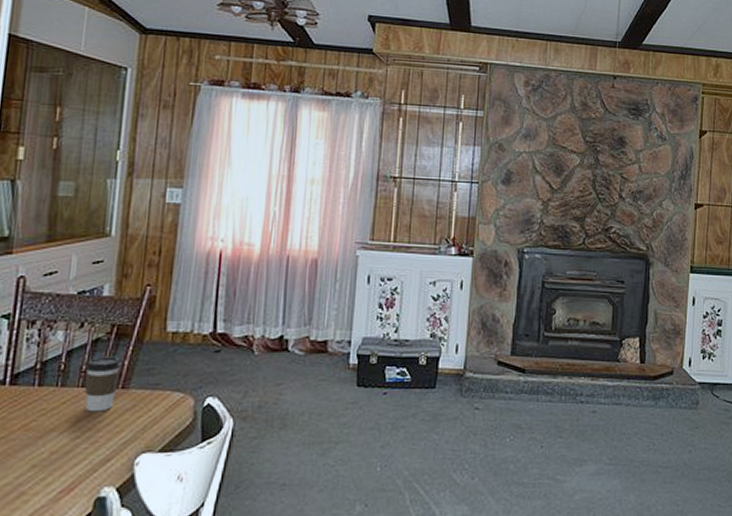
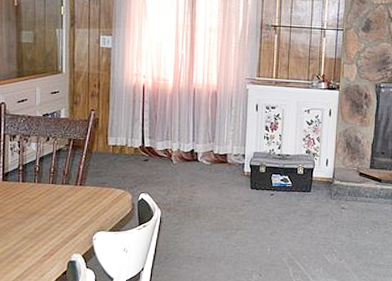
coffee cup: present [84,356,122,412] -> none [53,162,78,202]

